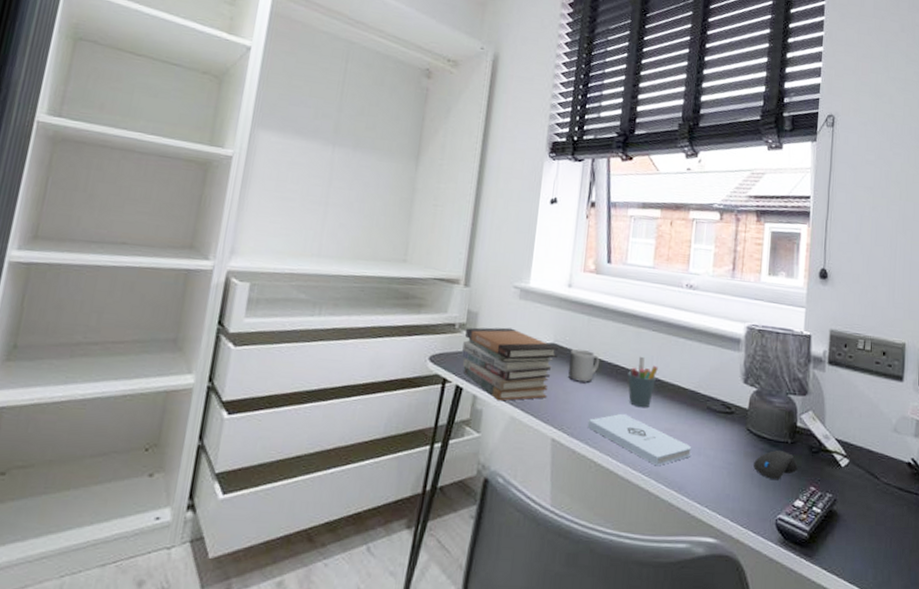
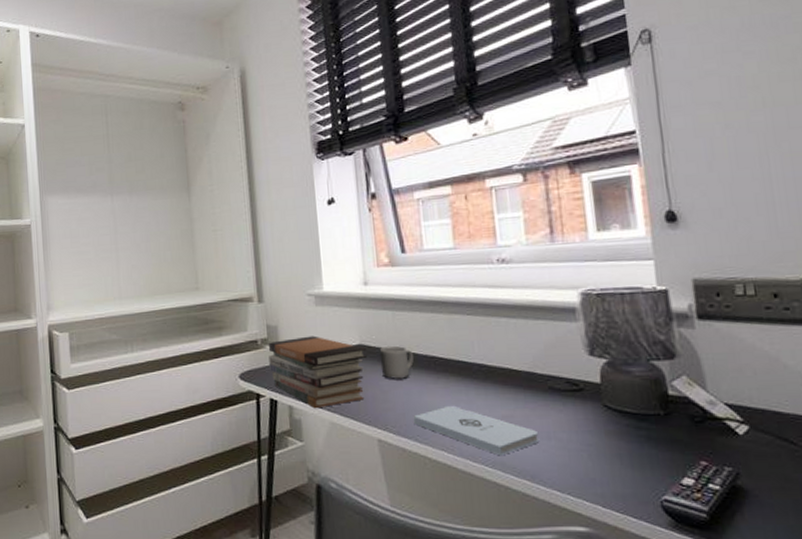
pen holder: present [627,356,658,408] -> none [448,343,482,397]
computer mouse: present [753,450,798,481] -> none [619,423,679,458]

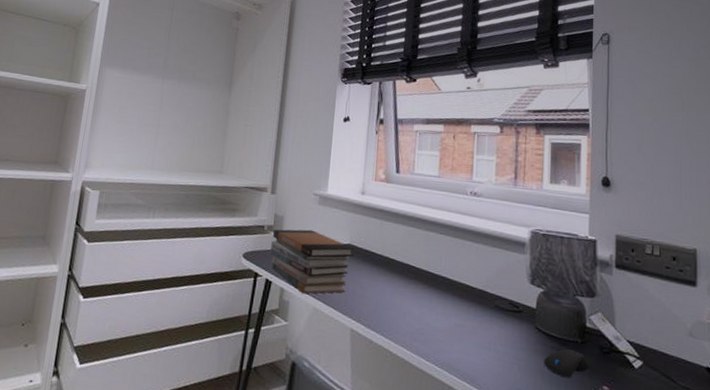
mug: present [379,345,414,379] -> none [363,249,392,280]
notepad: present [413,405,538,456] -> none [383,308,481,359]
computer mouse: none [619,423,679,458] -> present [544,349,589,379]

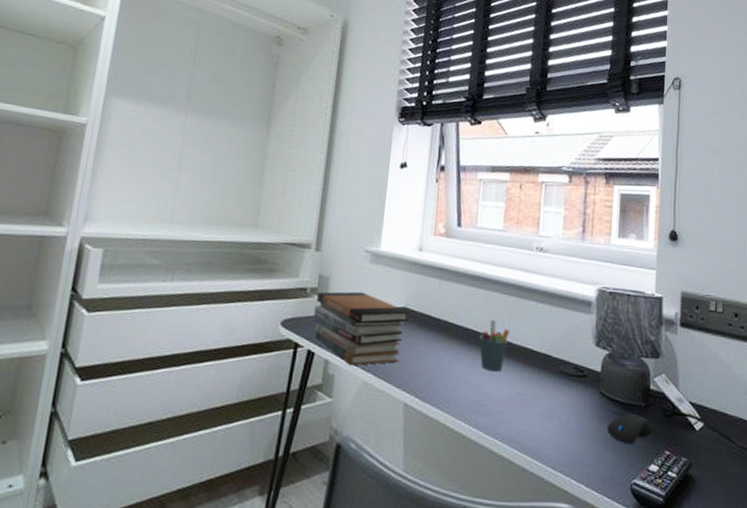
pen holder: none [418,256,447,305] -> present [479,319,510,372]

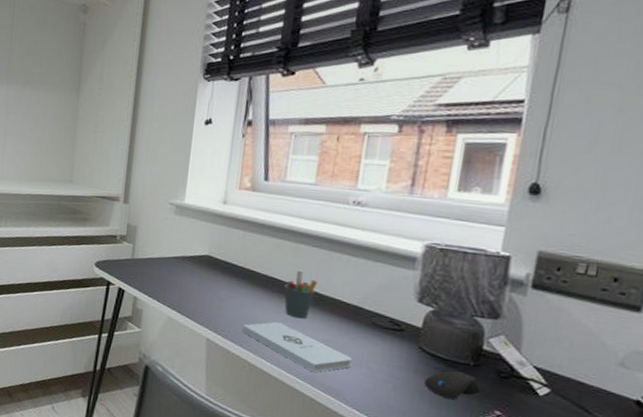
book stack: present [313,291,409,366] -> none [123,239,213,304]
notepad: none [439,377,544,431] -> present [241,322,352,373]

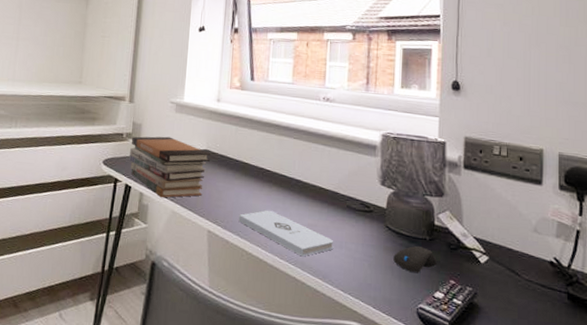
book stack: none [123,239,213,304] -> present [129,136,210,198]
pen holder: present [284,270,318,319] -> none [272,160,300,206]

